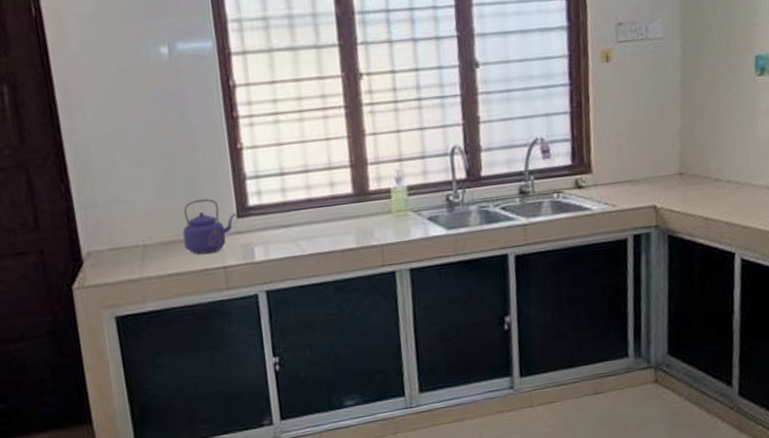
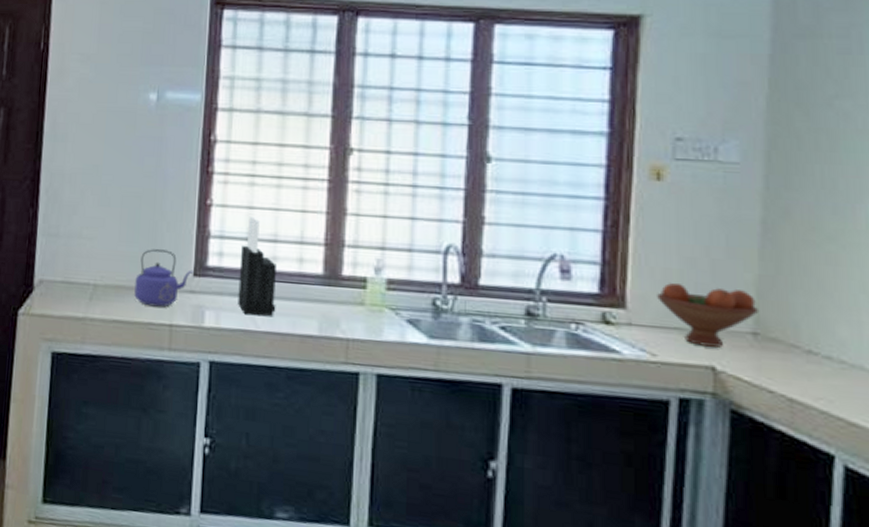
knife block: none [276,152,317,243] -> present [238,216,276,317]
fruit bowl: none [613,141,683,192] -> present [657,283,760,347]

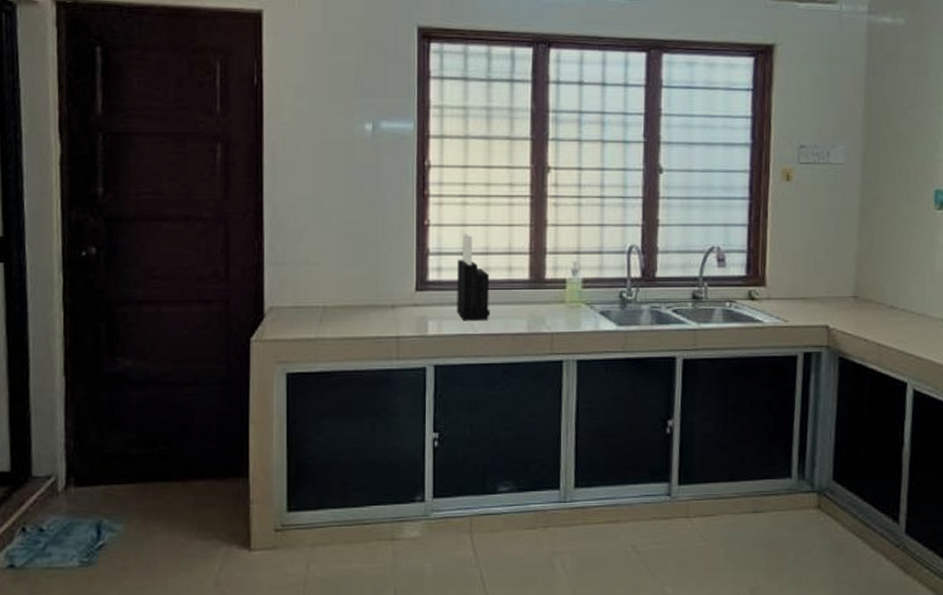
kettle: present [134,249,194,307] -> none [362,269,416,322]
fruit bowl: present [657,283,760,347] -> none [788,263,858,310]

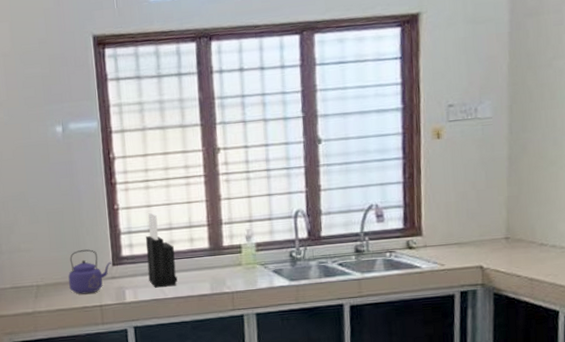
kettle: none [362,269,416,322] -> present [68,249,112,295]

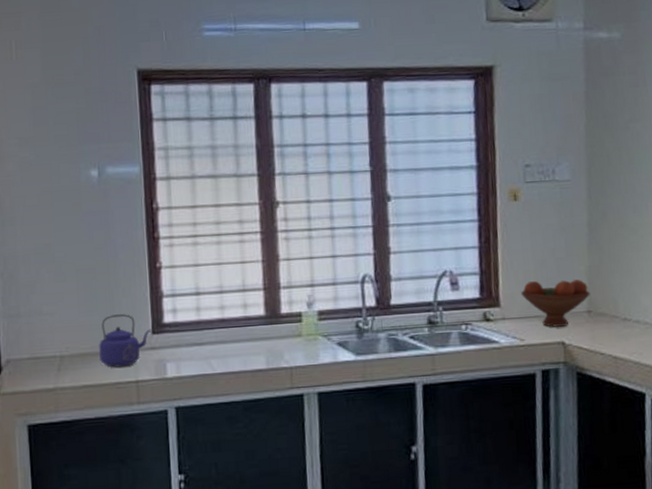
knife block: present [145,213,178,288] -> none [191,273,228,361]
fruit bowl: none [442,209,509,253] -> present [521,279,591,327]

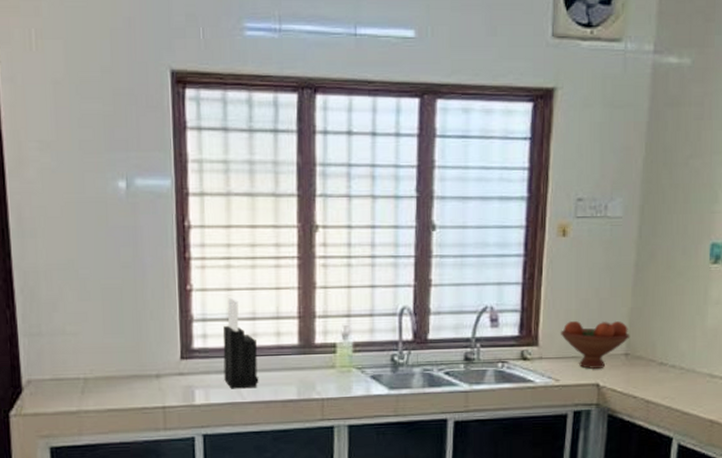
kettle: present [99,314,152,368] -> none [125,337,181,392]
knife block: none [191,273,228,361] -> present [222,297,259,389]

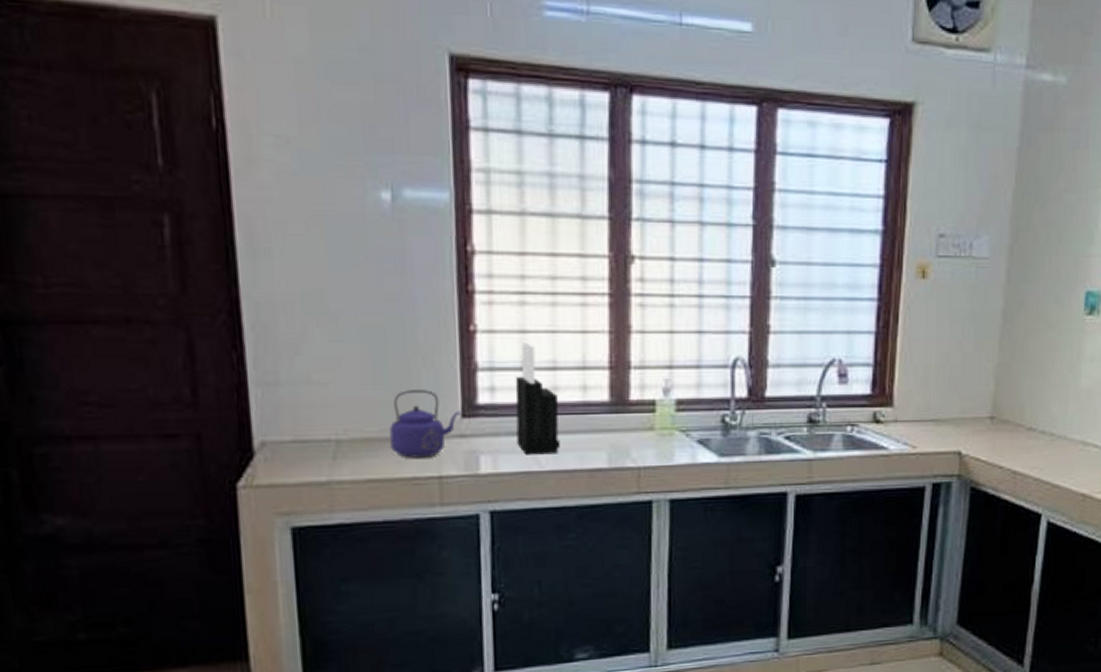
kettle: none [125,337,181,392] -> present [390,390,462,458]
fruit bowl: present [561,321,630,369] -> none [919,378,997,434]

